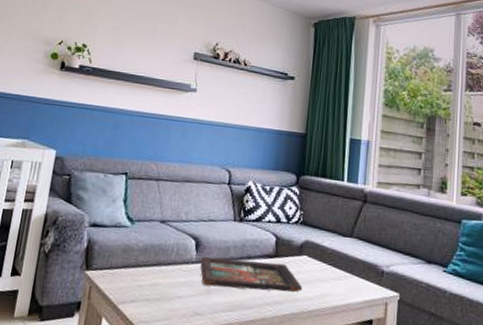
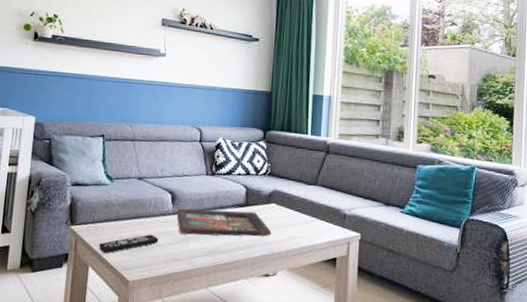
remote control: none [114,284,180,304] -> present [99,234,159,254]

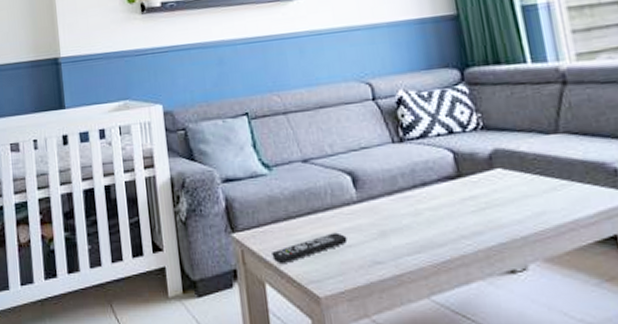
decorative tray: present [176,208,272,237] -> none [363,184,506,227]

